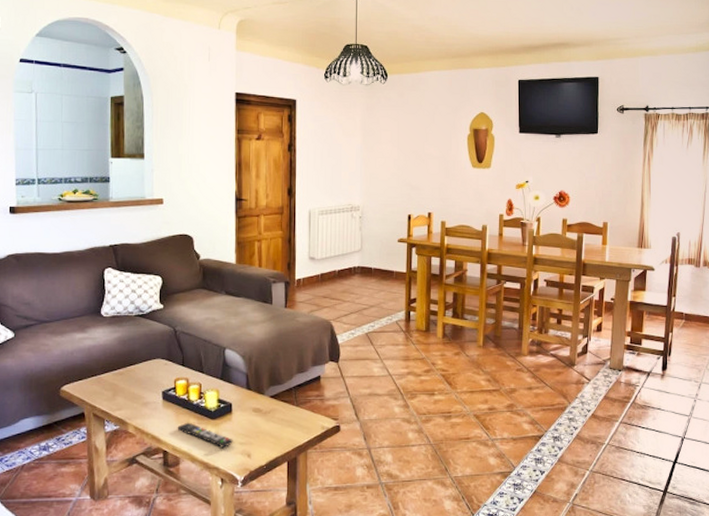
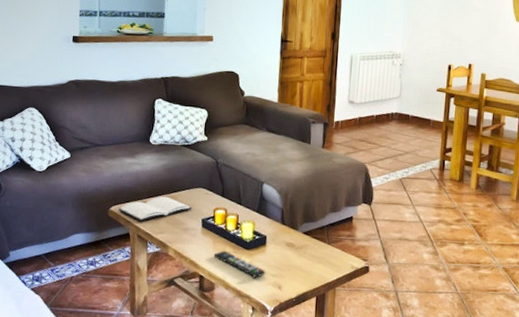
book: none [71,370,151,399] -> present [118,196,192,221]

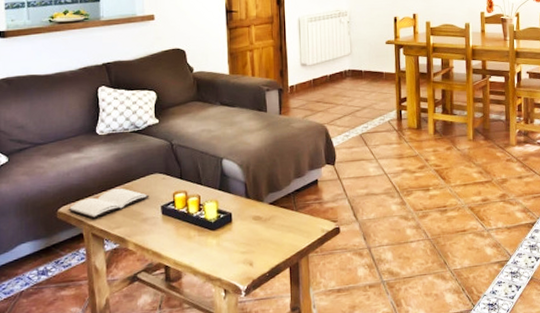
remote control: present [214,250,266,278] -> none [178,235,235,258]

